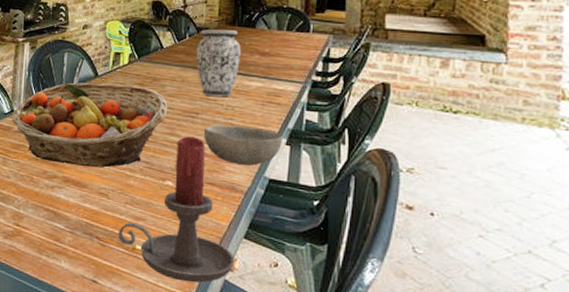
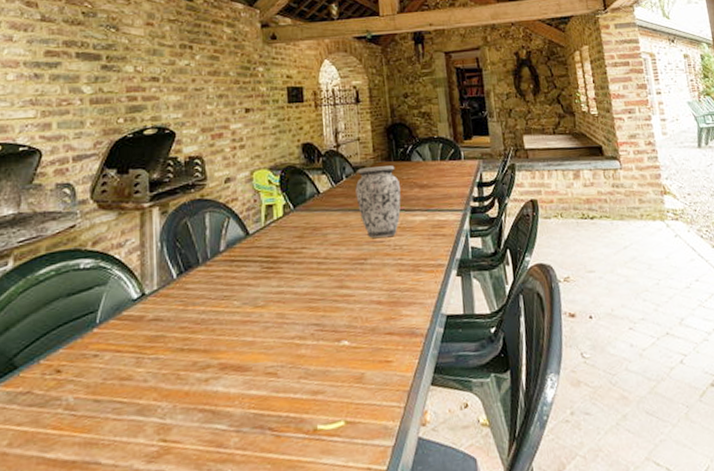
fruit basket: present [11,82,168,168] -> none [143,239,334,349]
candle holder: present [118,136,235,283] -> none [295,285,426,454]
bowl: present [203,125,282,166] -> none [374,263,453,307]

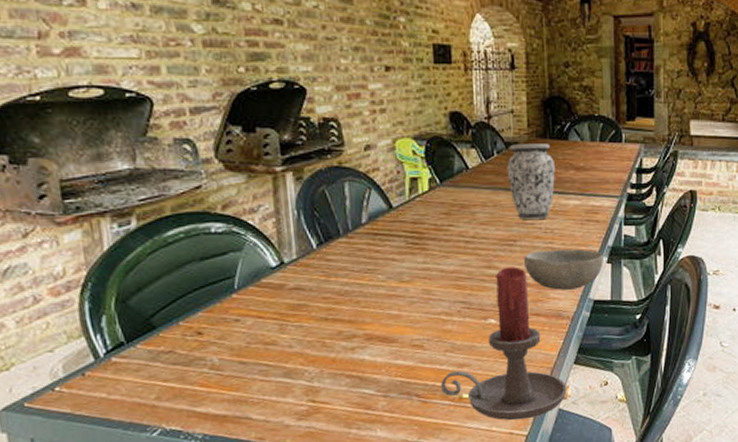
candle holder: none [295,285,426,454] -> present [441,267,567,421]
bowl: none [374,263,453,307] -> present [523,249,603,290]

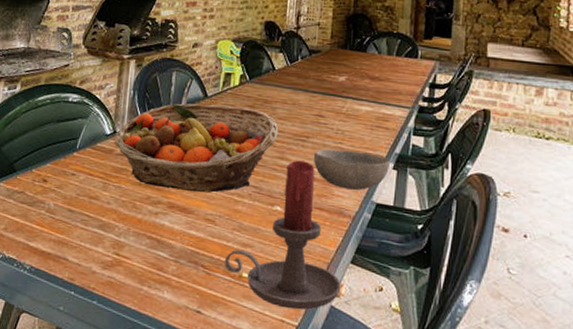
fruit basket: none [283,215,482,319] -> present [114,103,279,193]
vase: present [507,144,555,219] -> none [308,52,352,121]

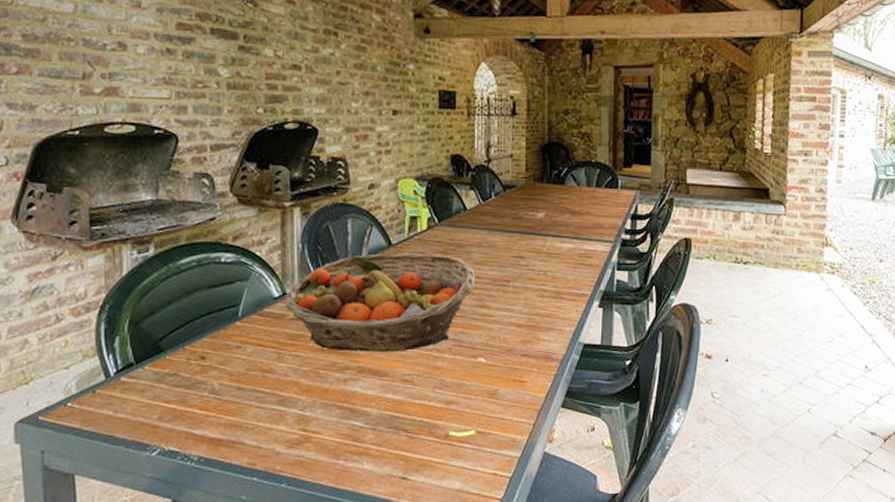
candle holder: present [225,160,341,310] -> none [429,307,553,461]
bowl: present [313,149,390,190] -> none [515,292,595,332]

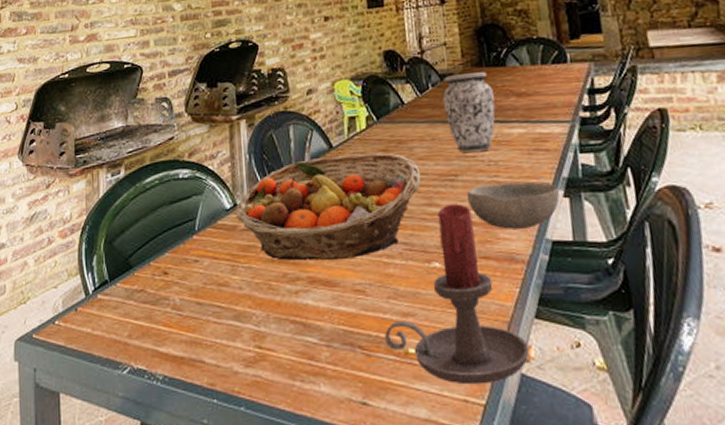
candle holder: none [429,307,553,461] -> present [385,203,530,385]
vase: none [504,187,550,261] -> present [442,72,496,152]
bowl: none [515,292,595,332] -> present [466,182,560,229]

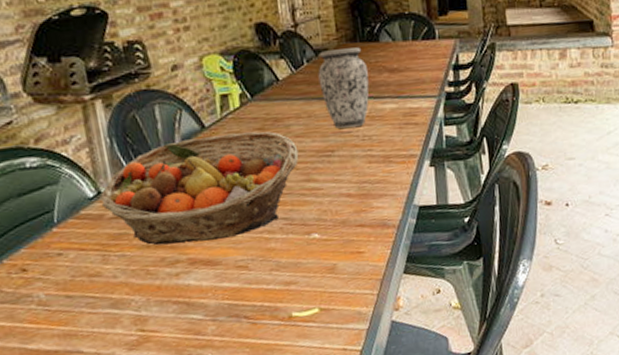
candle holder: present [385,203,530,385] -> none [269,178,399,337]
bowl: present [466,182,560,229] -> none [342,154,426,199]

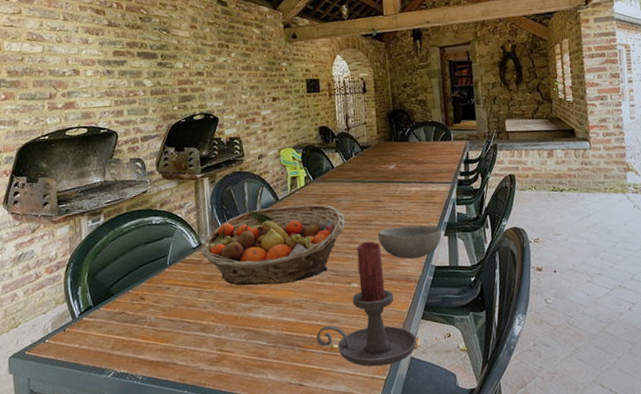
candle holder: none [269,178,399,337] -> present [317,241,417,367]
vase: present [317,47,369,129] -> none [362,145,400,204]
bowl: none [342,154,426,199] -> present [377,225,442,259]

